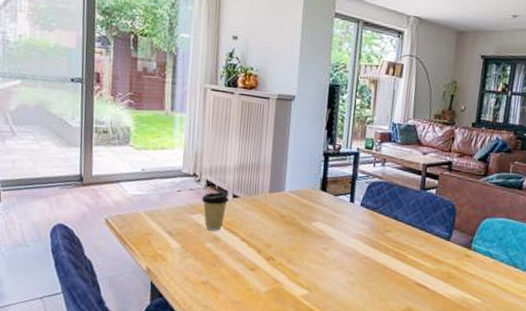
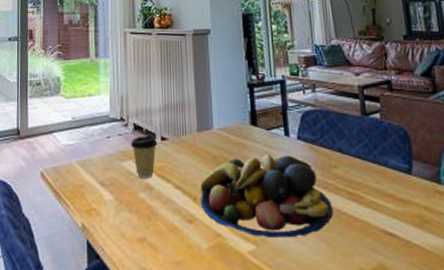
fruit bowl: none [263,217,380,286] -> present [200,154,333,238]

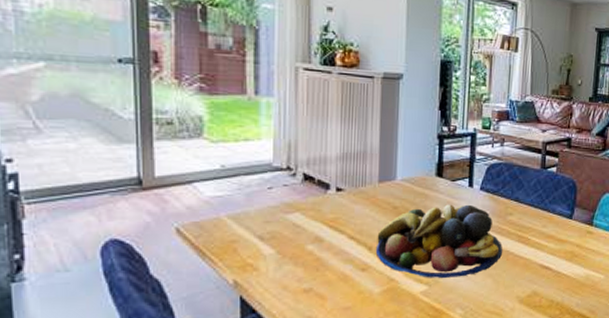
coffee cup: present [130,135,158,179] -> none [298,185,332,231]

